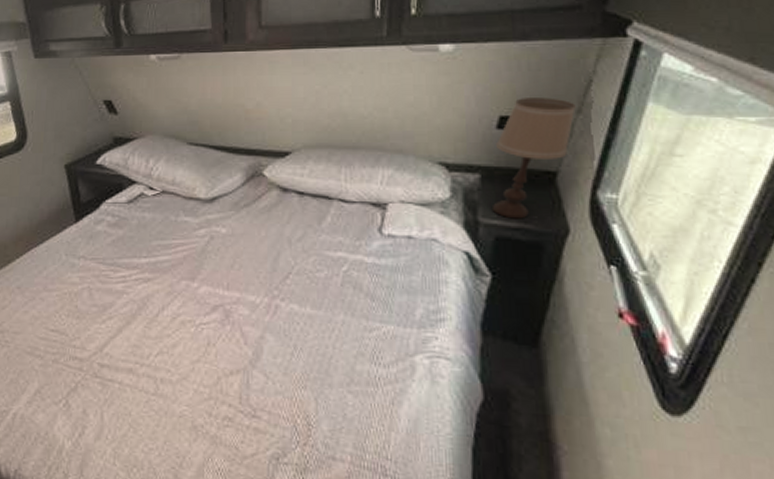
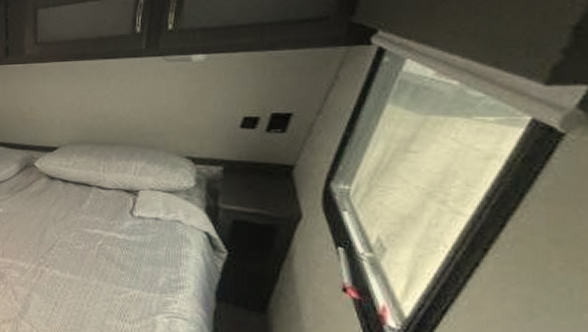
table lamp: present [491,97,576,219] -> none [231,100,316,206]

